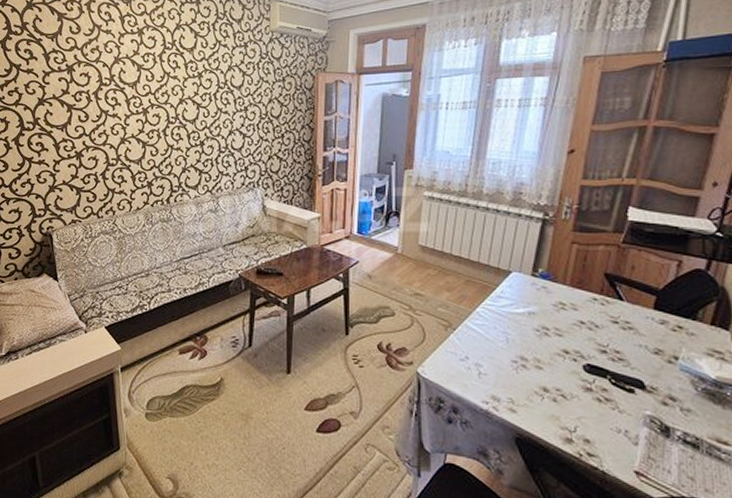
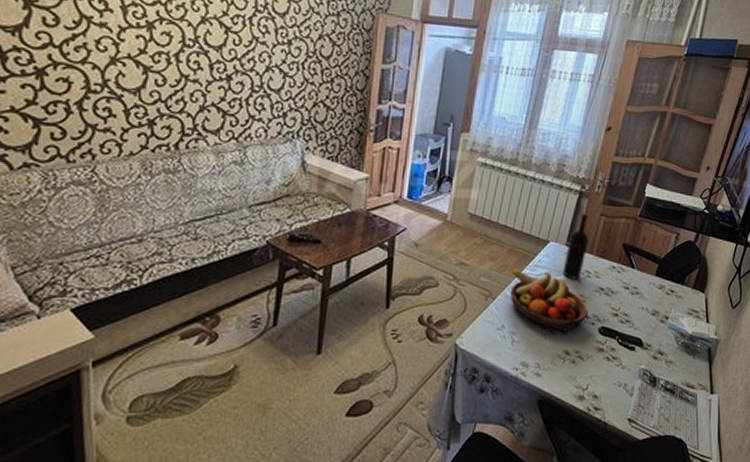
fruit bowl: none [471,299,567,367] -> present [510,268,588,331]
wine bottle: none [530,241,560,312] -> present [562,212,589,280]

